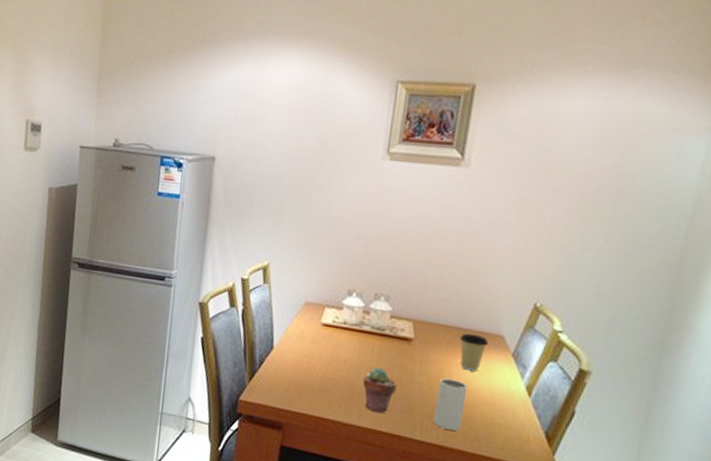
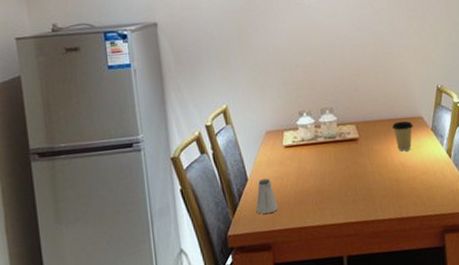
saltshaker: none [274,352,300,392] -> present [255,178,278,214]
potted succulent: present [362,367,397,414] -> none [327,168,356,209]
mug: present [433,378,468,431] -> none [386,161,410,204]

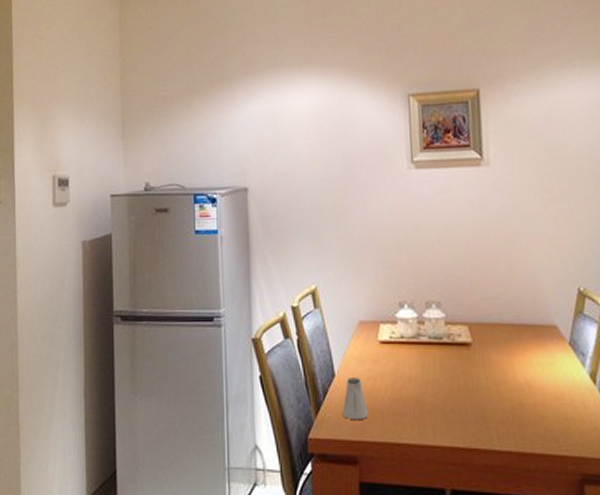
coffee cup: present [392,120,413,152] -> none [516,328,545,367]

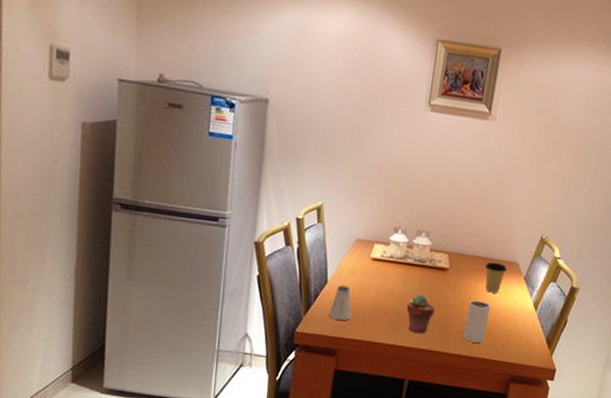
potted succulent: none [430,378,466,428] -> present [406,294,435,334]
mug: none [505,379,537,433] -> present [464,300,491,343]
coffee cup: none [516,328,545,367] -> present [485,262,507,293]

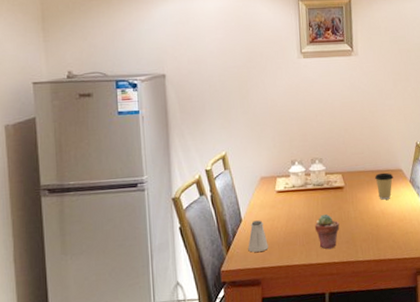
mug: present [464,300,491,343] -> none [367,208,388,247]

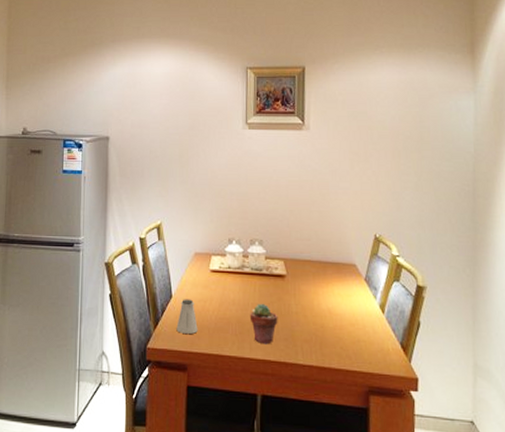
coffee cup: present [375,172,394,200] -> none [323,265,345,297]

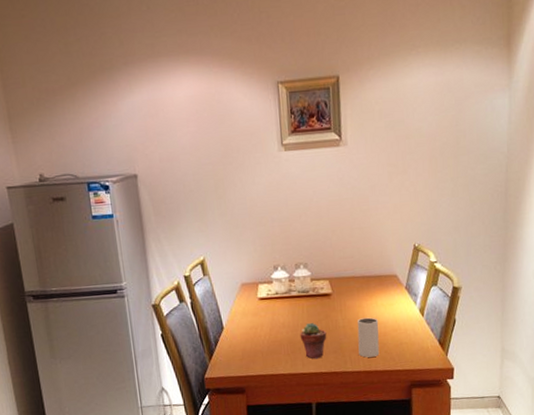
saltshaker: present [176,299,198,334] -> none [231,328,252,360]
mug: none [311,306,335,351] -> present [357,317,380,358]

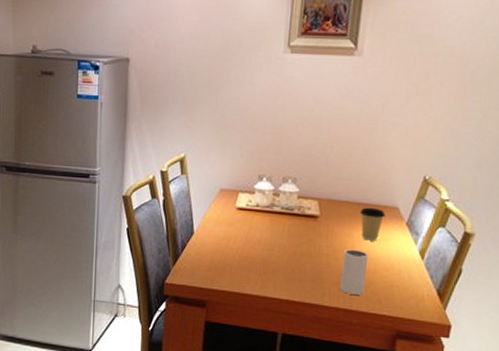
potted succulent: present [299,322,327,359] -> none [275,243,307,286]
coffee cup: none [366,278,387,308] -> present [360,207,386,241]

